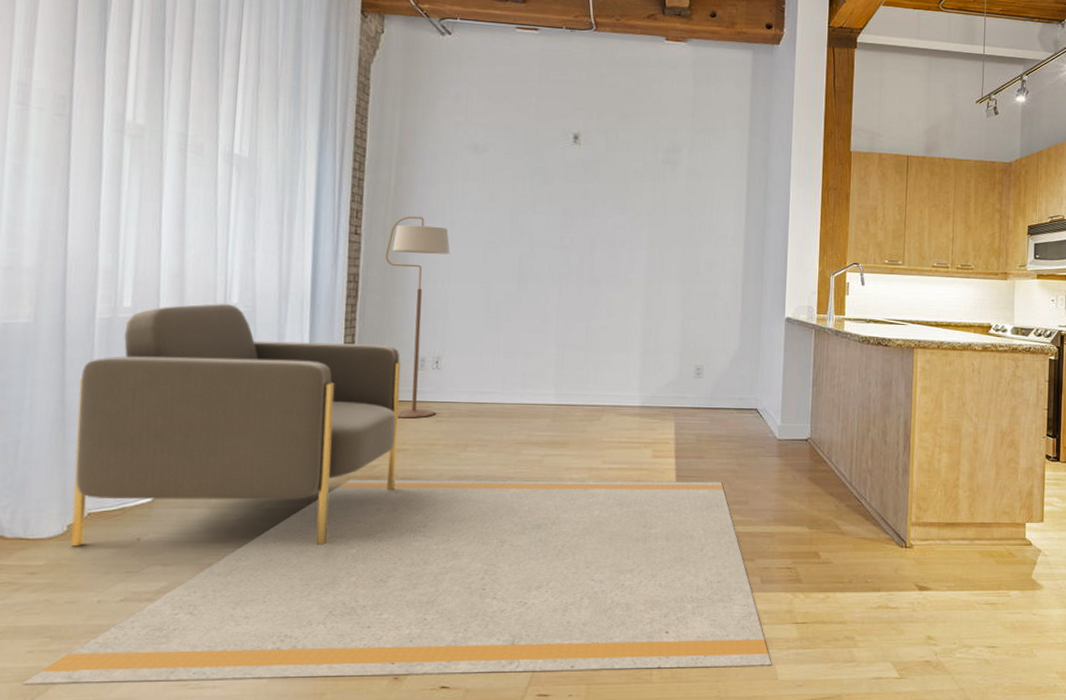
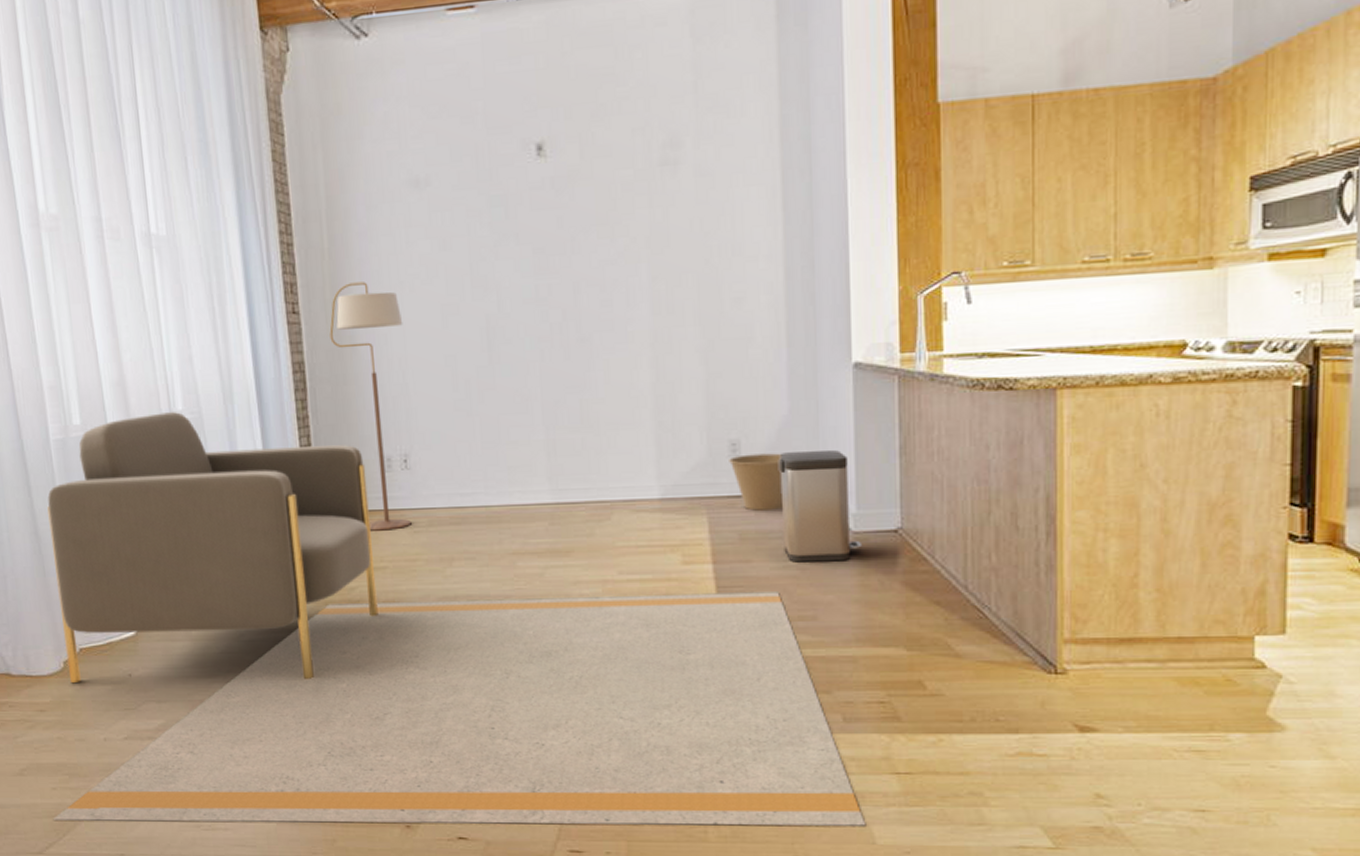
basket: none [694,377,732,420] -> present [729,453,784,511]
pedal bin: none [728,378,784,461] -> present [779,449,863,563]

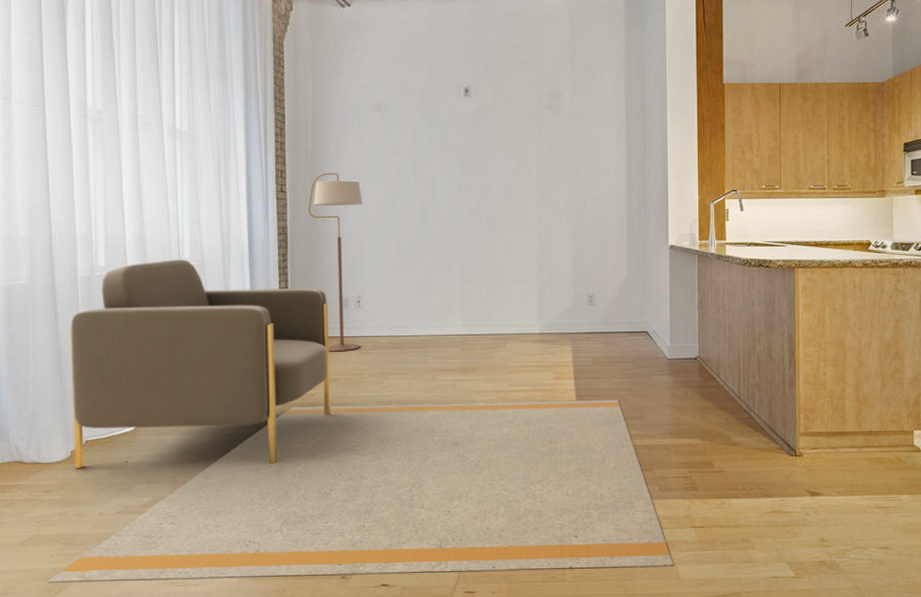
basket: present [729,453,784,511] -> none [587,304,623,343]
pedal bin: present [779,449,863,563] -> none [620,302,674,379]

